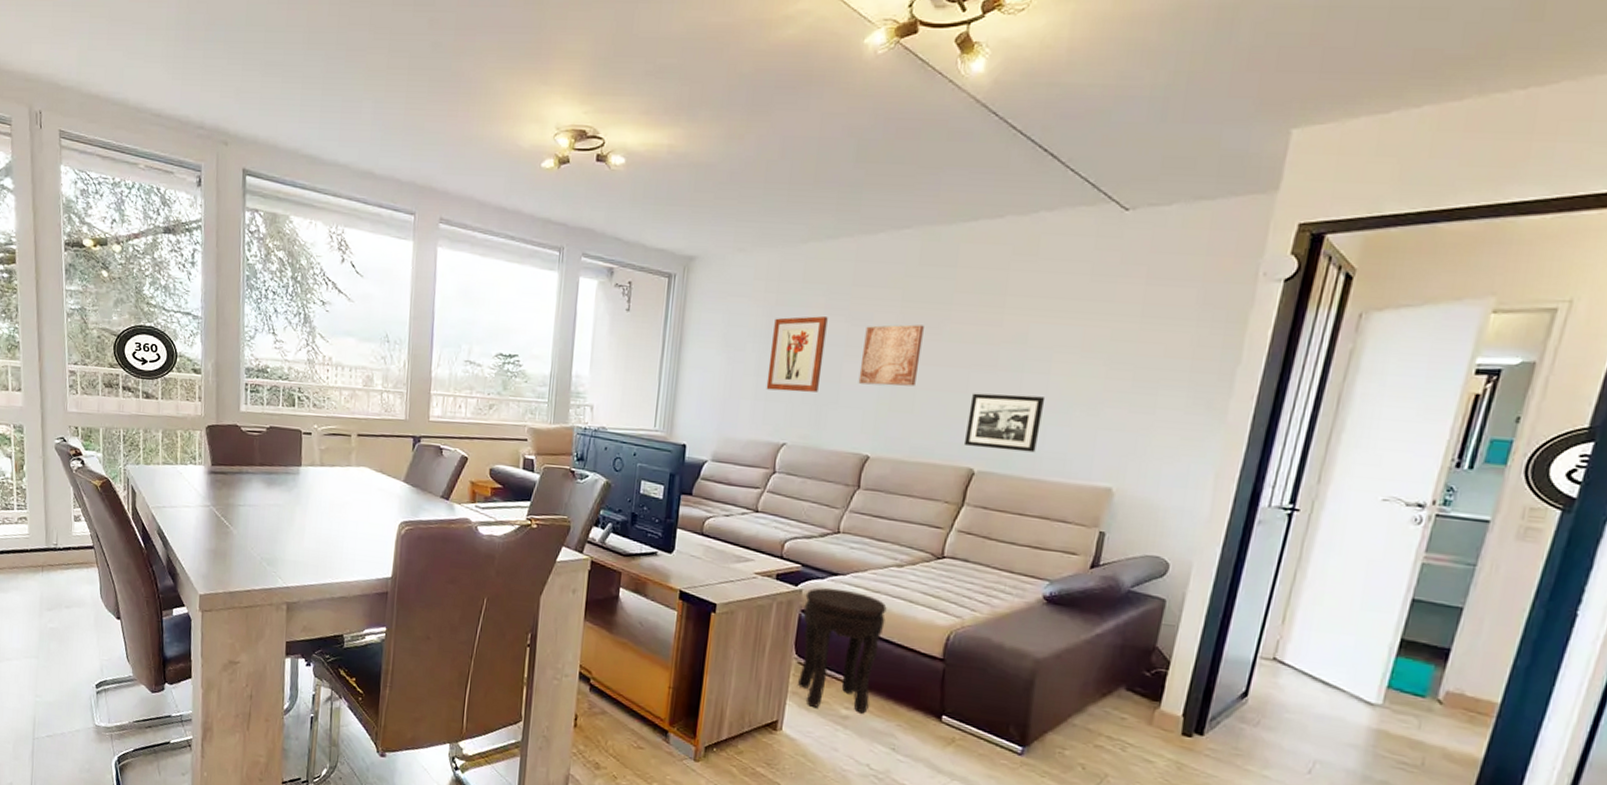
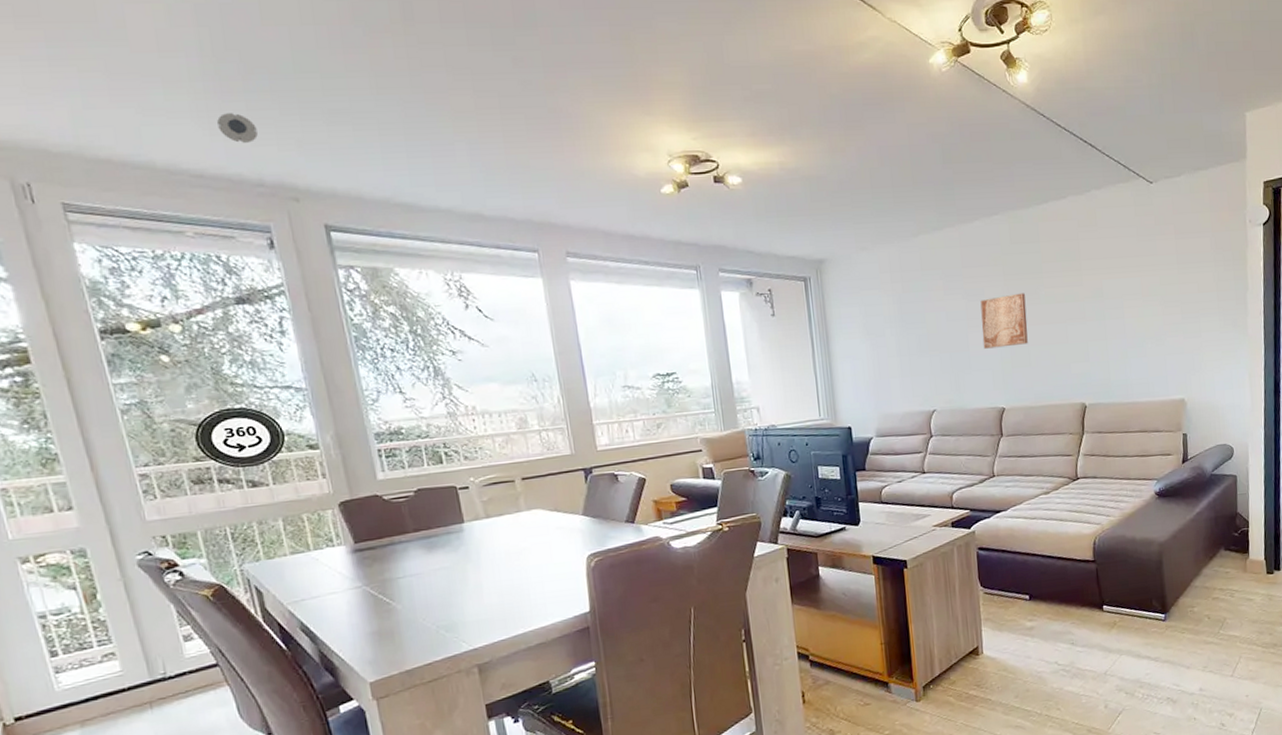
smoke detector: none [179,60,208,88] -> present [217,113,258,143]
wall art: present [766,316,828,392] -> none [905,297,953,367]
side table: present [798,588,887,714] -> none [978,522,1047,627]
picture frame: present [963,393,1046,453] -> none [1072,336,1127,385]

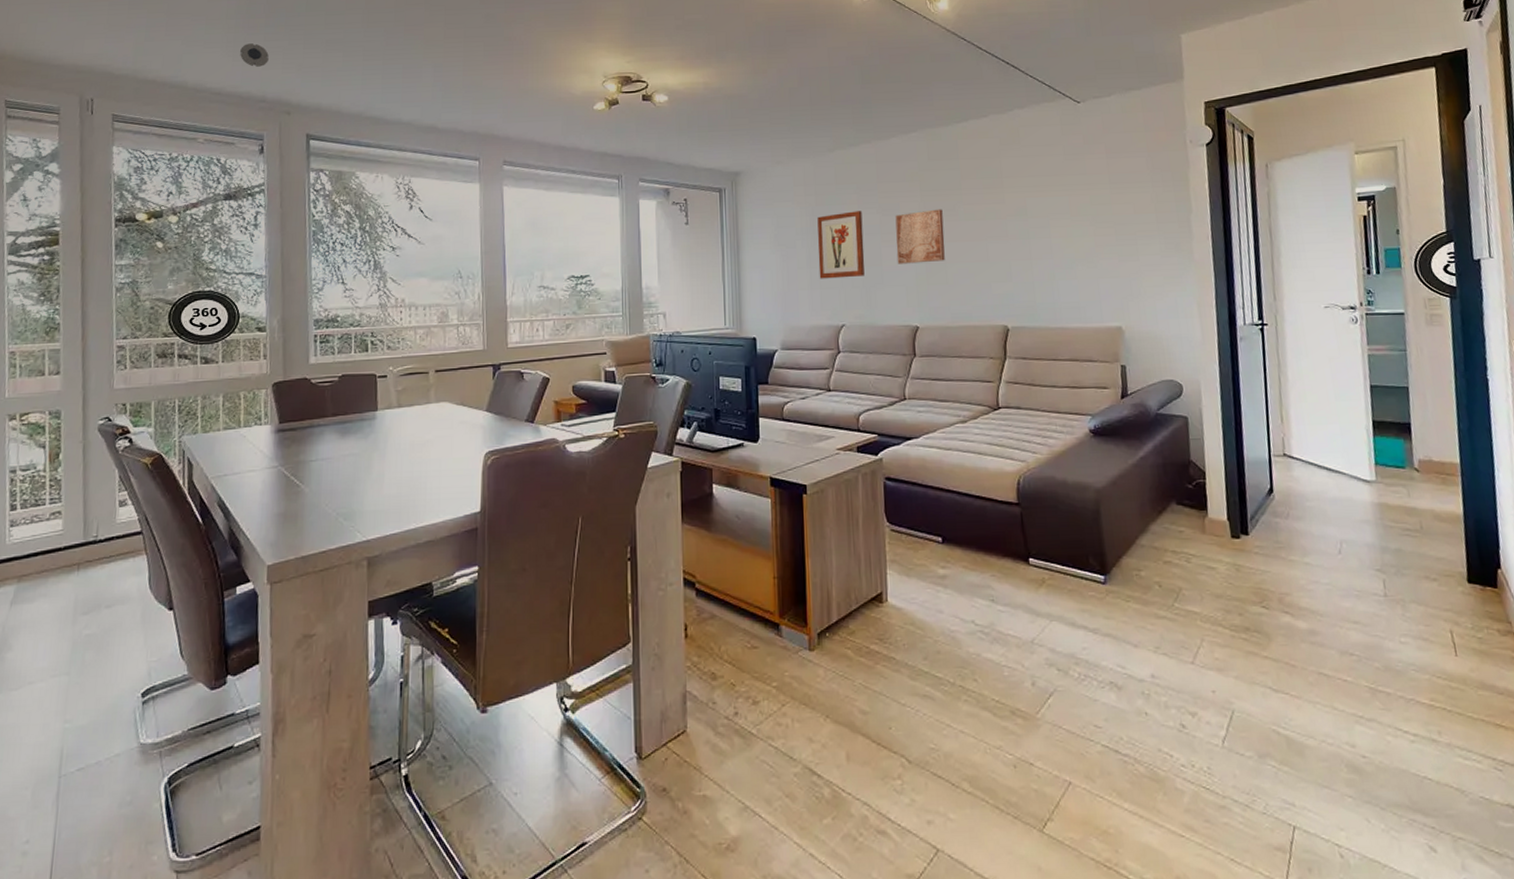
wall art: none [905,297,953,367] -> present [817,211,865,279]

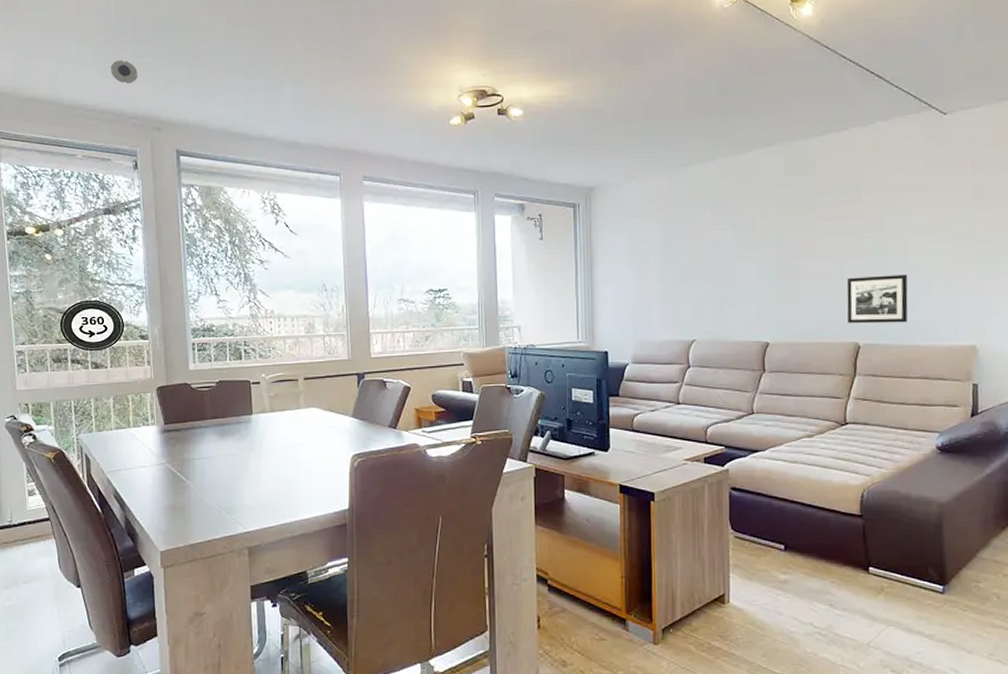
wall art: present [817,211,865,279] -> none [670,227,717,295]
wall art: present [895,209,945,264] -> none [749,225,799,281]
picture frame: none [993,257,1054,307] -> present [846,274,908,324]

